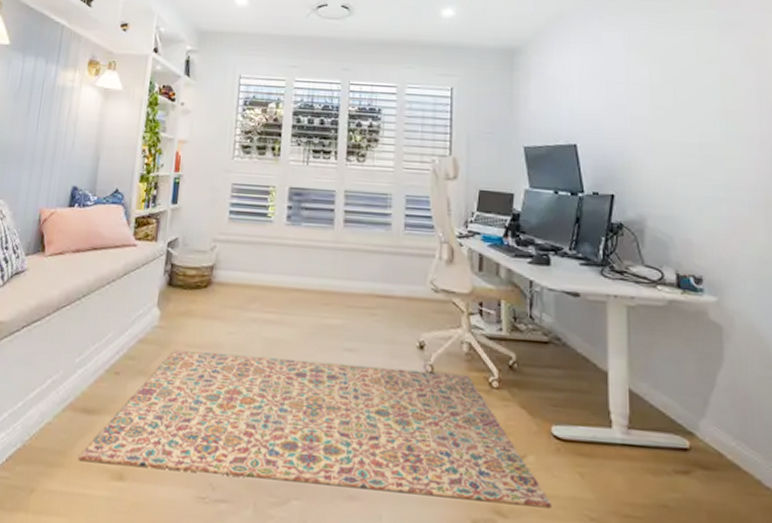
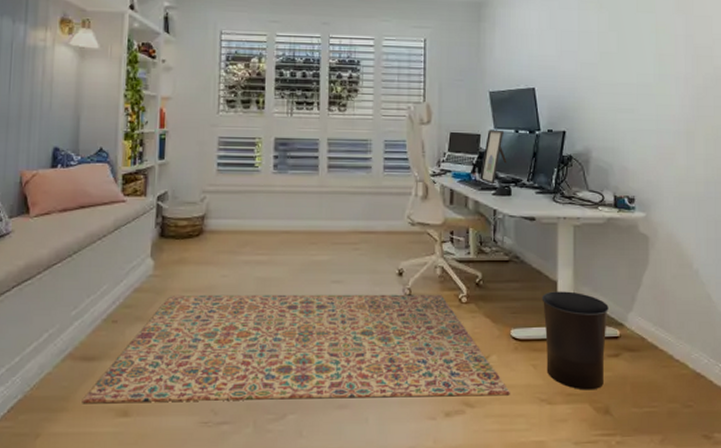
picture frame: none [513,189,545,252] -> present [480,129,507,185]
waste bin: none [589,383,674,514] -> present [542,291,609,390]

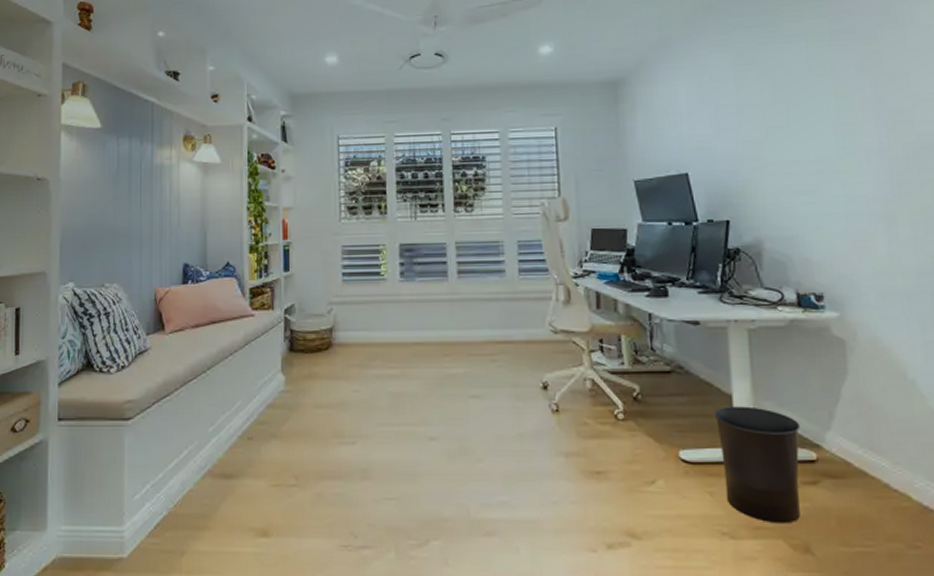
rug: present [82,294,510,403] -> none [223,410,683,527]
picture frame: present [480,129,507,185] -> none [629,223,661,285]

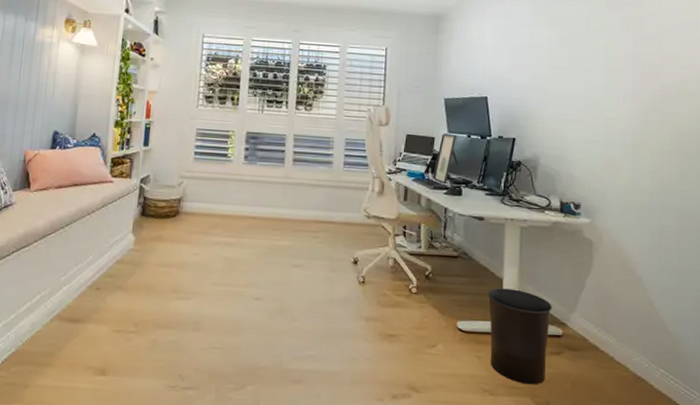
picture frame: none [629,223,661,285] -> present [433,133,459,185]

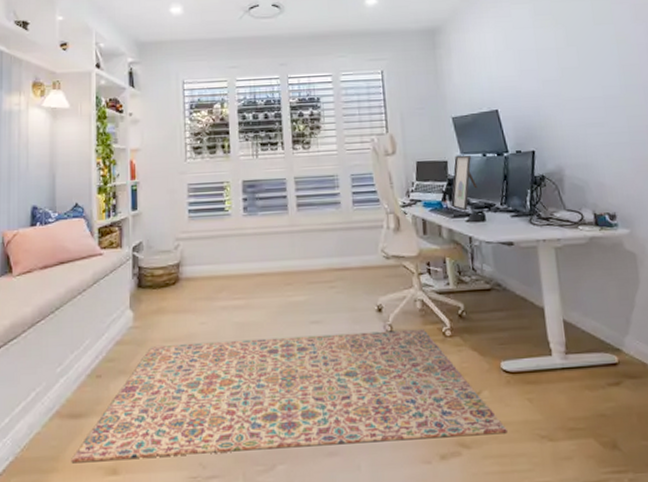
rug: none [66,268,454,384] -> present [71,328,507,462]
waste bin: present [487,288,552,385] -> none [529,317,607,424]

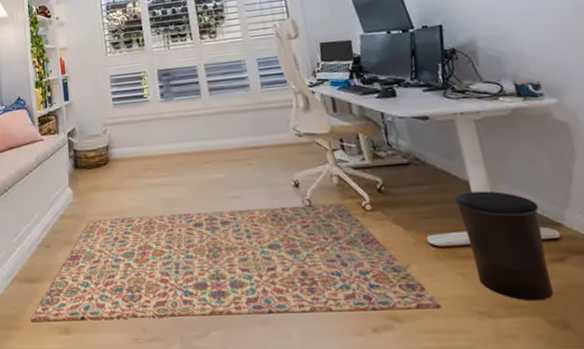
picture frame: present [451,155,478,211] -> none [358,33,385,88]
waste bin: none [529,317,607,424] -> present [454,191,553,301]

